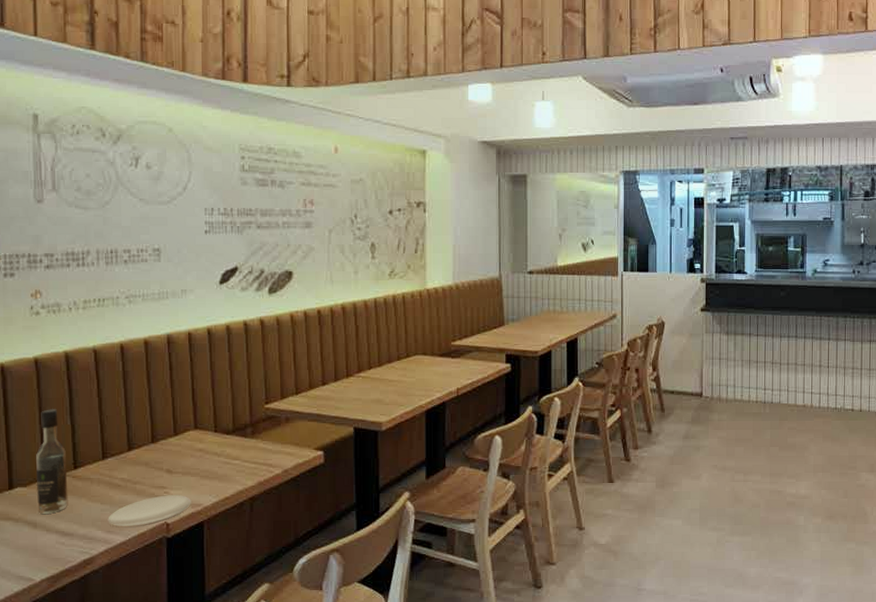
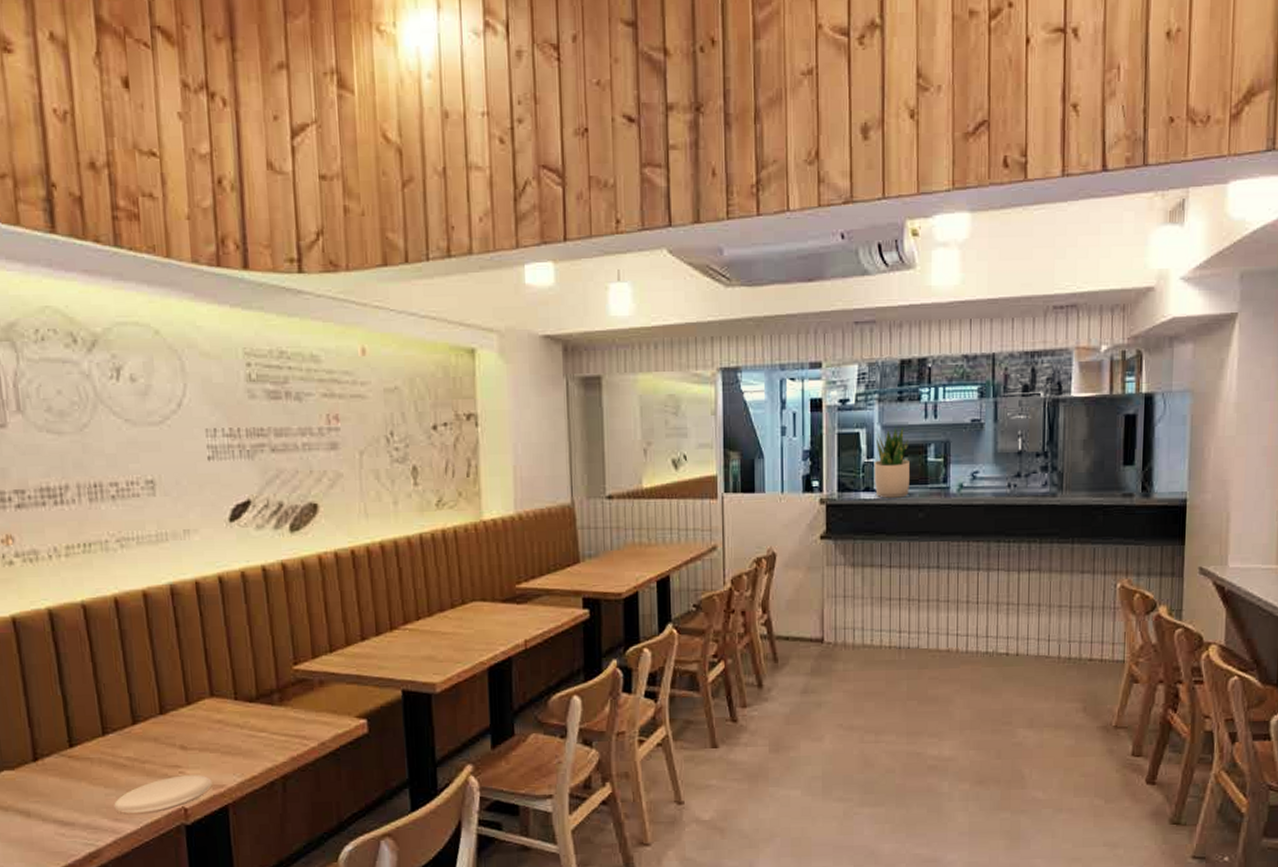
bottle: present [36,409,68,514] -> none [23,677,66,801]
planter: none [745,221,774,279] -> present [874,426,910,498]

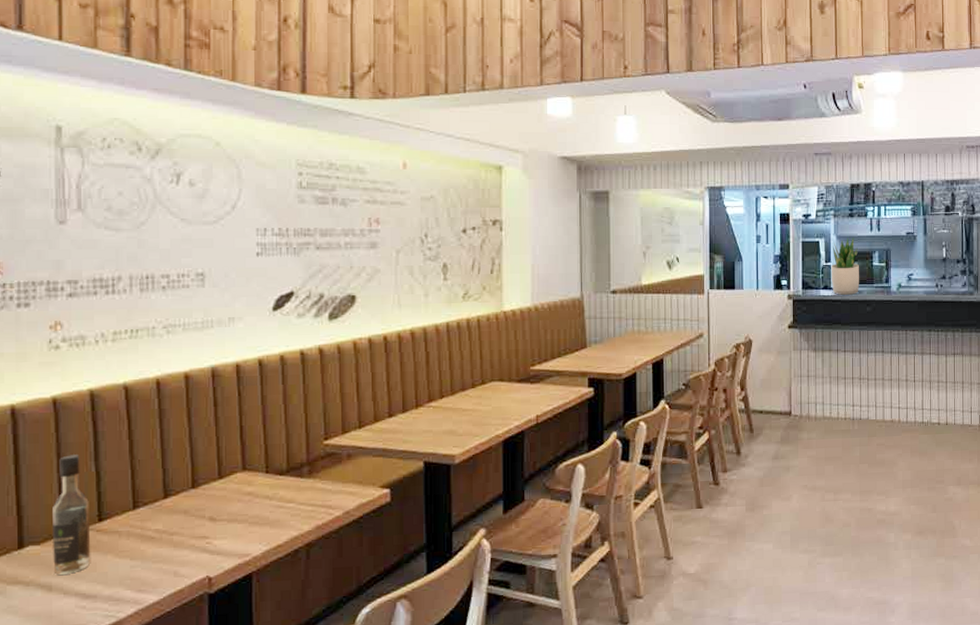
bottle: none [23,677,66,801] -> present [53,454,91,575]
plate: present [114,775,212,815] -> none [138,545,238,585]

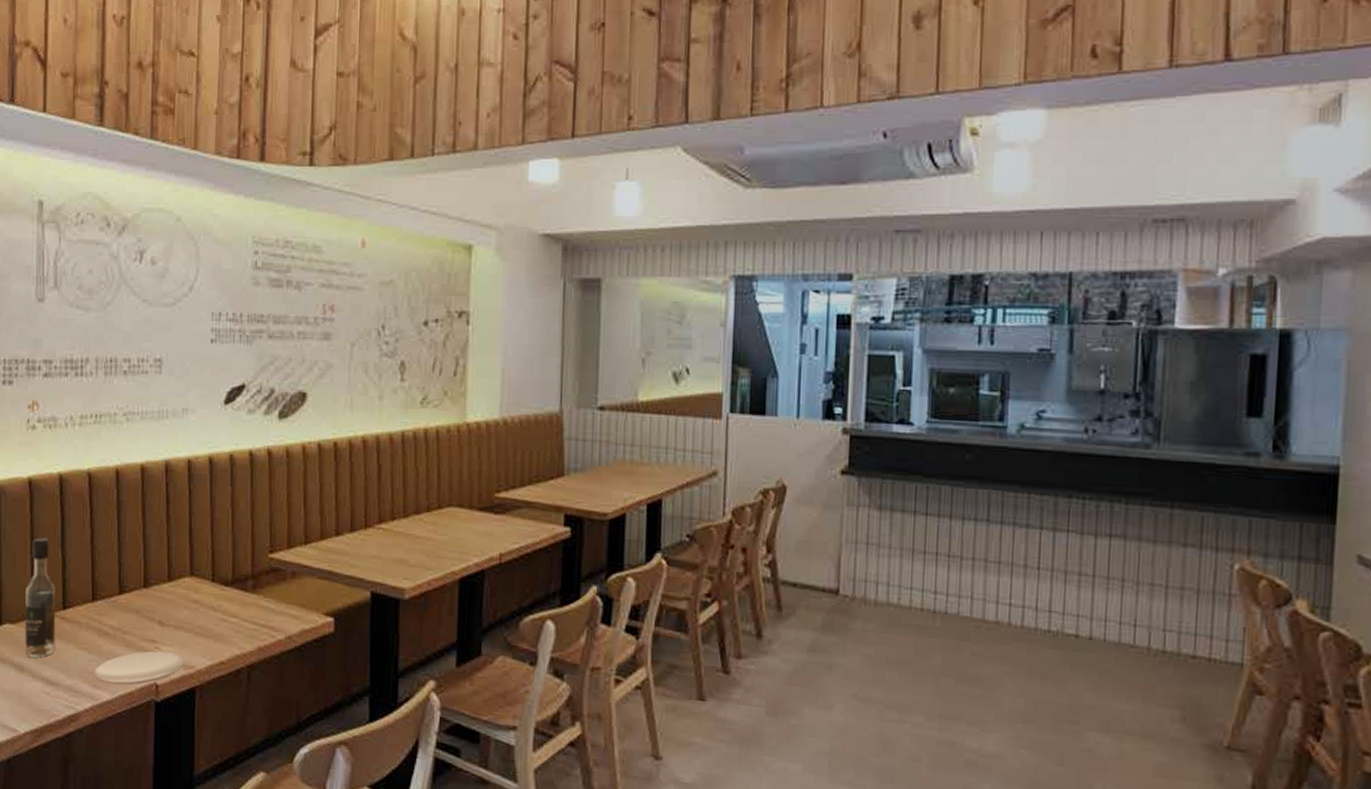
plate: none [138,545,238,585] -> present [94,650,183,685]
planter: present [831,237,859,295] -> none [910,351,957,435]

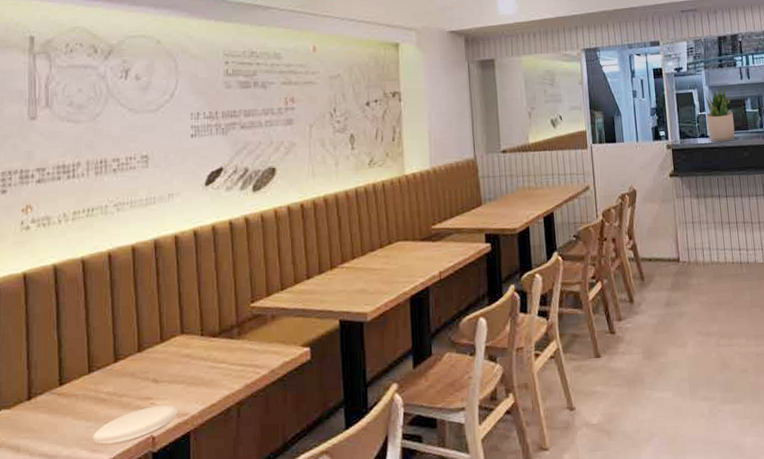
bottle: present [25,537,56,658] -> none [21,324,53,437]
planter: none [910,351,957,435] -> present [705,86,735,142]

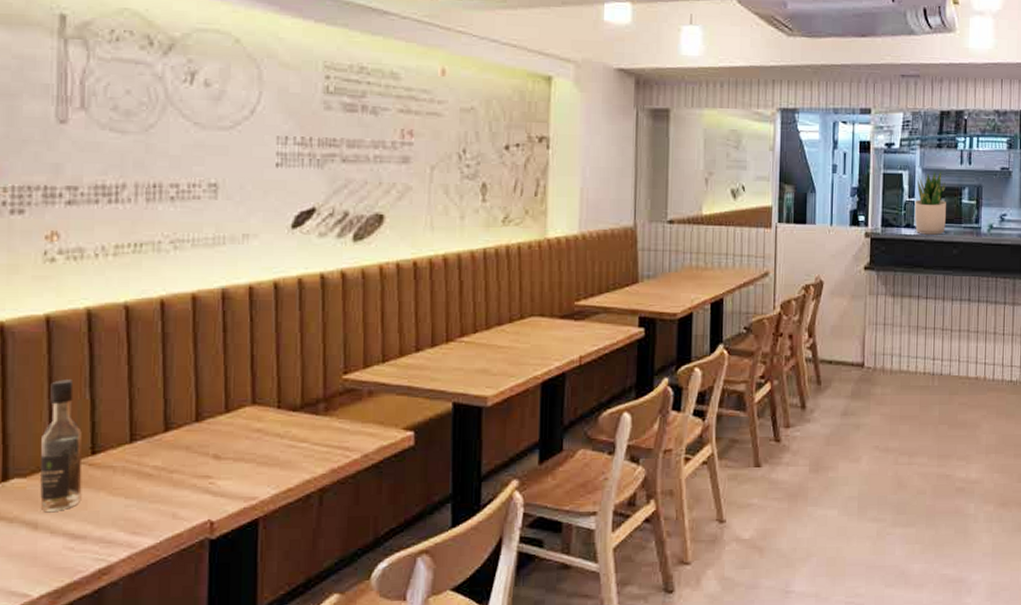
bottle: none [21,324,53,437] -> present [40,379,83,511]
plate: present [92,405,178,445] -> none [133,486,244,528]

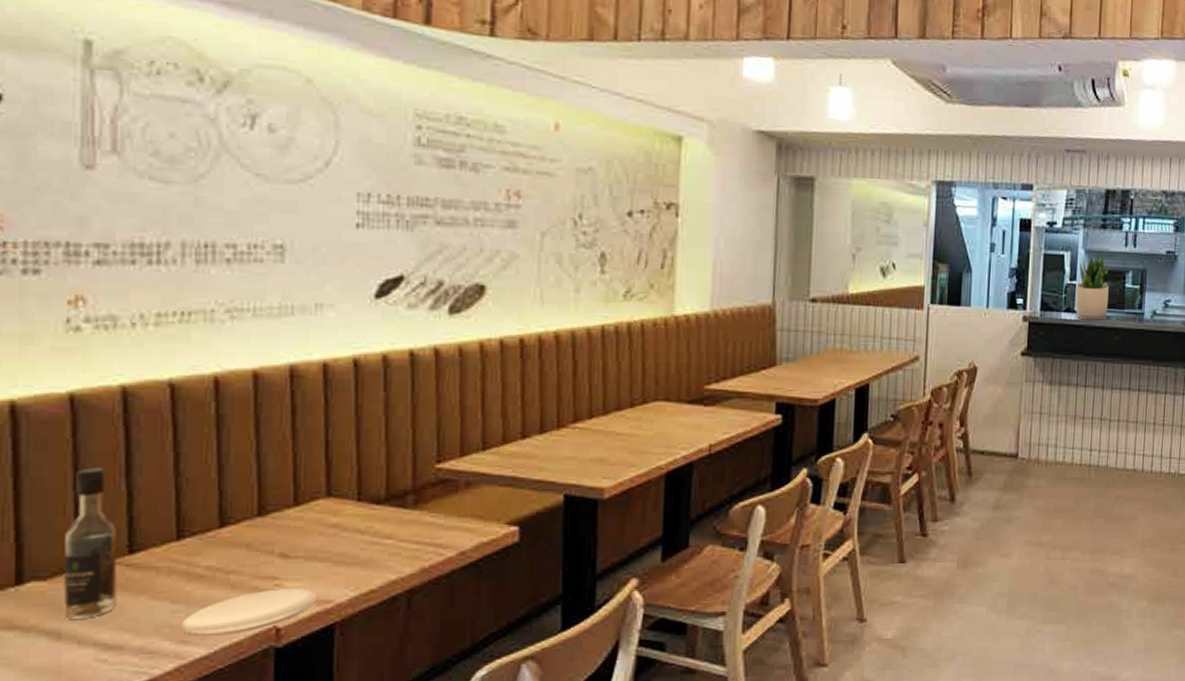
plate: none [133,486,244,528] -> present [181,588,317,636]

